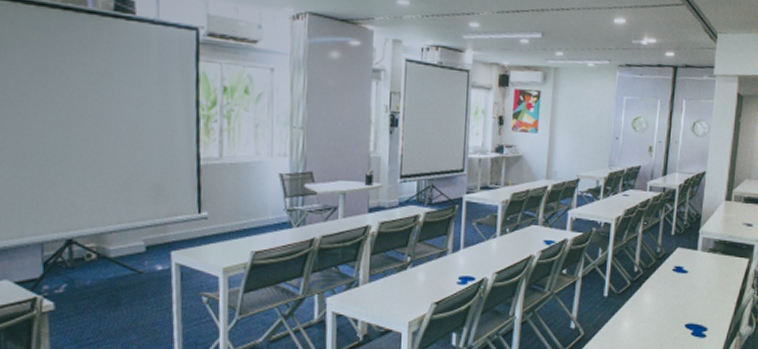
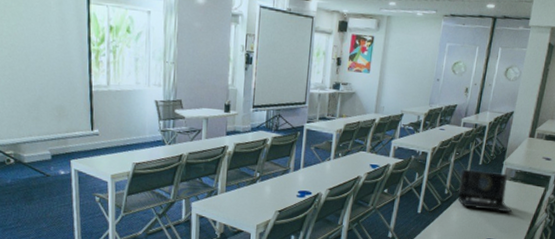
laptop: none [650,241,715,291] -> present [458,169,513,213]

